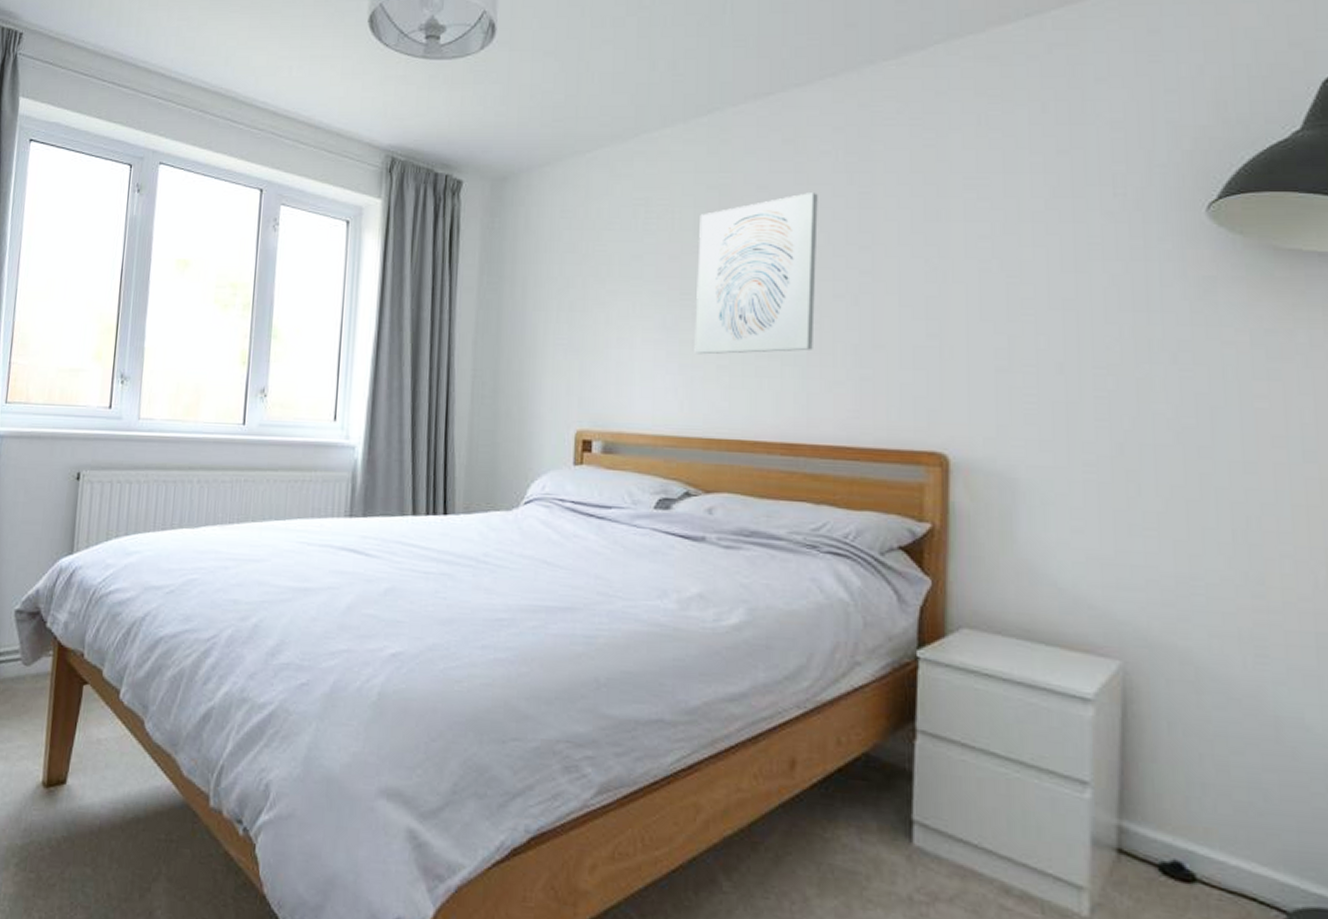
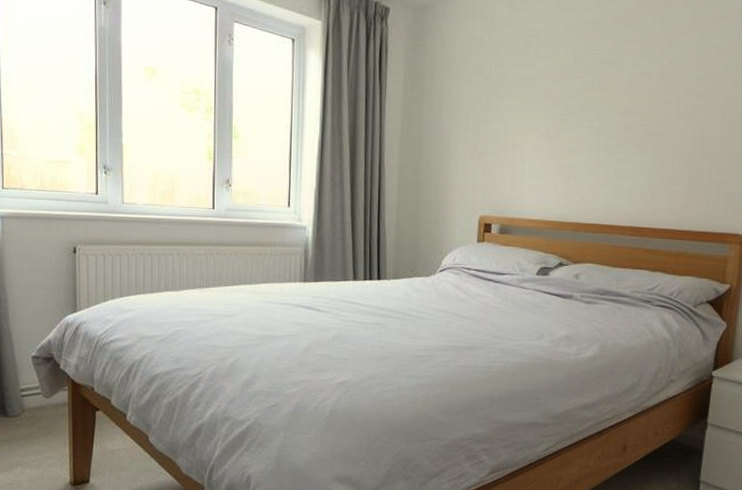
wall art: present [694,193,818,355] -> none [570,31,670,159]

